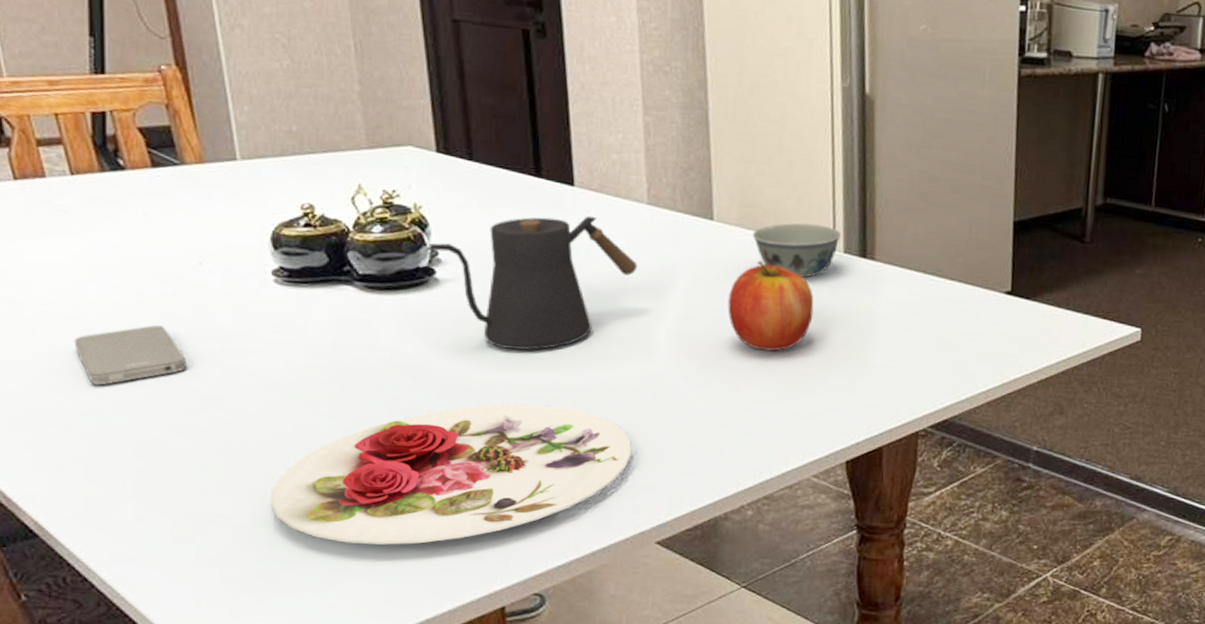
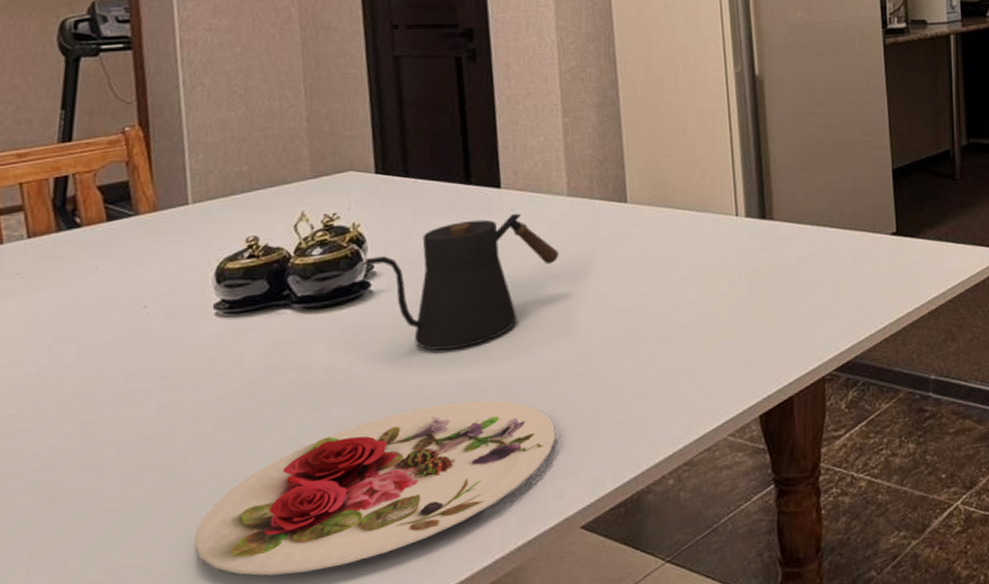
smartphone: present [74,325,188,386] -> none [10,374,123,444]
fruit: present [727,261,814,351] -> none [643,234,721,318]
bowl: present [752,223,841,278] -> none [662,194,742,245]

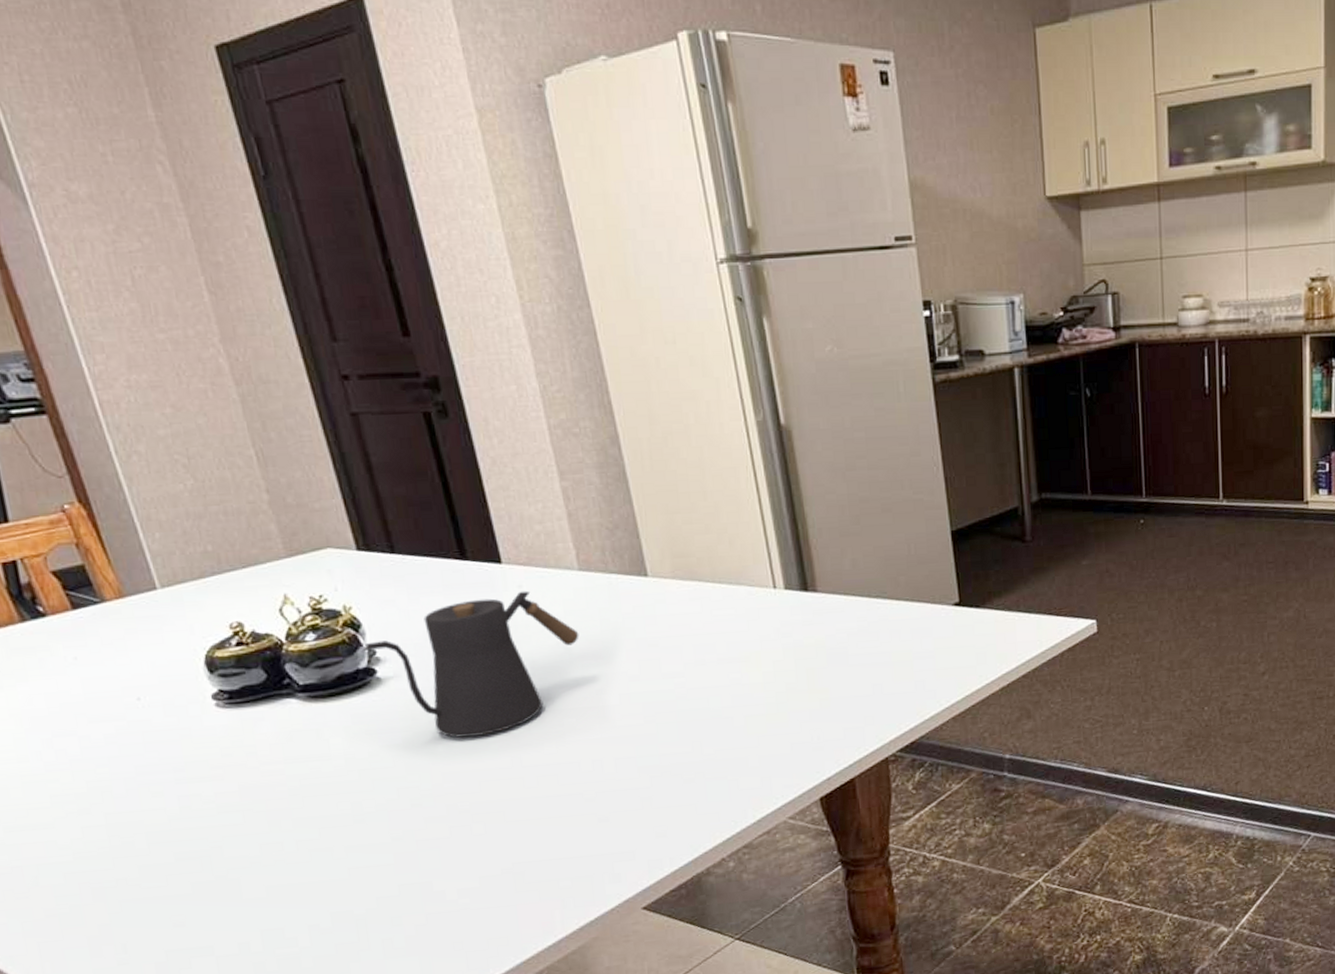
plate: present [194,400,556,576] -> none [248,787,604,956]

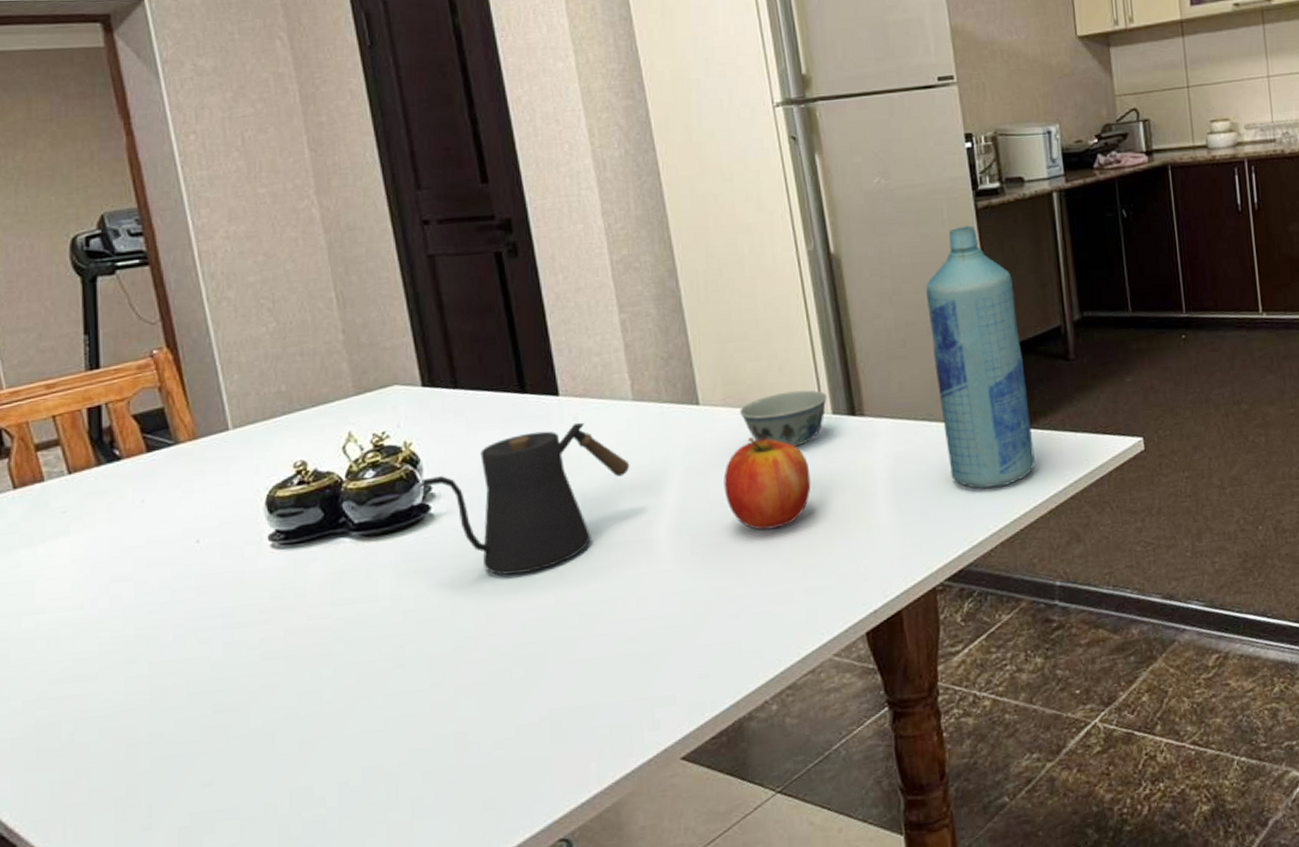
fruit: none [675,610,764,700] -> present [723,437,811,530]
bowl: none [689,564,779,621] -> present [739,390,827,447]
bottle: none [880,400,988,666] -> present [926,225,1035,489]

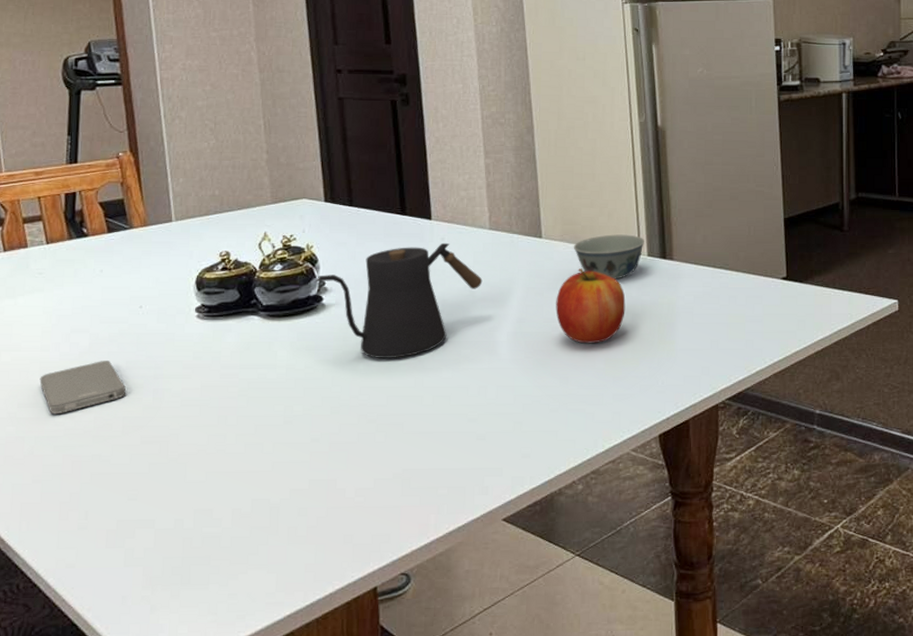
smartphone: none [74,613,189,689] -> present [39,361,127,415]
bottle: present [926,225,1035,489] -> none [732,114,808,329]

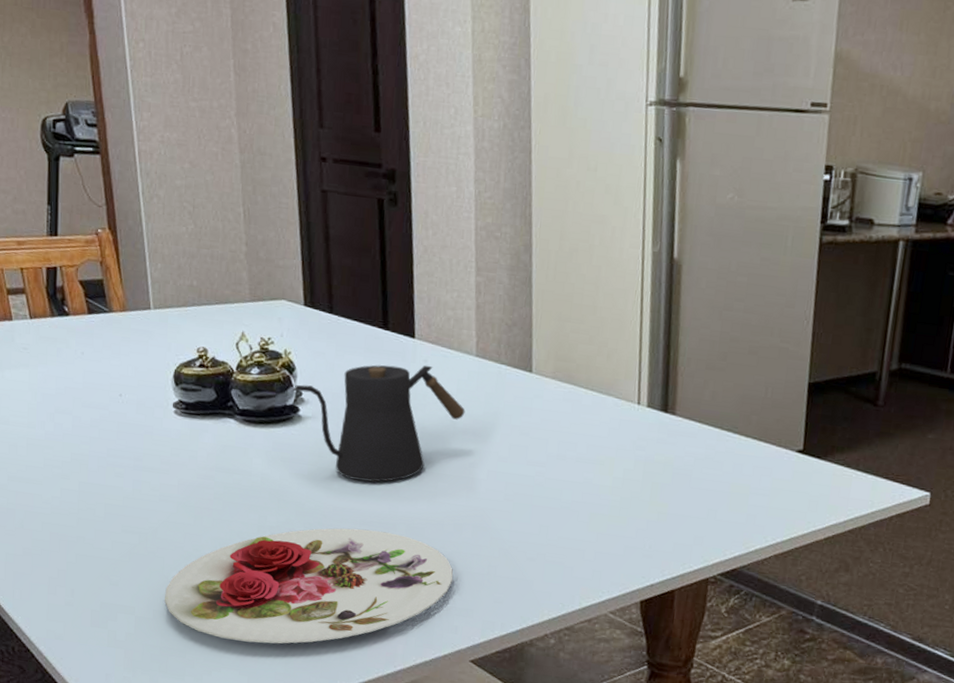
smartphone: present [39,361,127,415] -> none [27,444,108,492]
plate: none [187,405,481,538] -> present [165,528,454,644]
fruit: present [556,268,626,344] -> none [541,411,618,495]
bowl: present [573,234,644,279] -> none [565,377,645,429]

